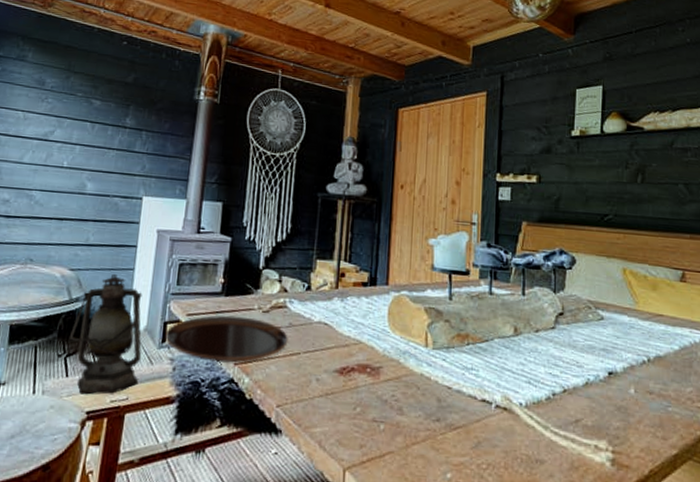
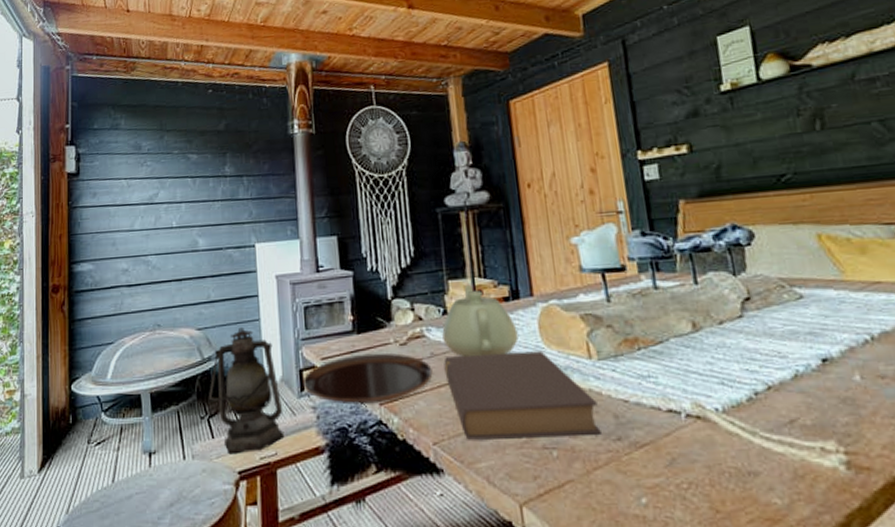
book: none [298,329,425,414] -> present [444,351,601,440]
teapot: none [302,265,369,333] -> present [442,284,519,358]

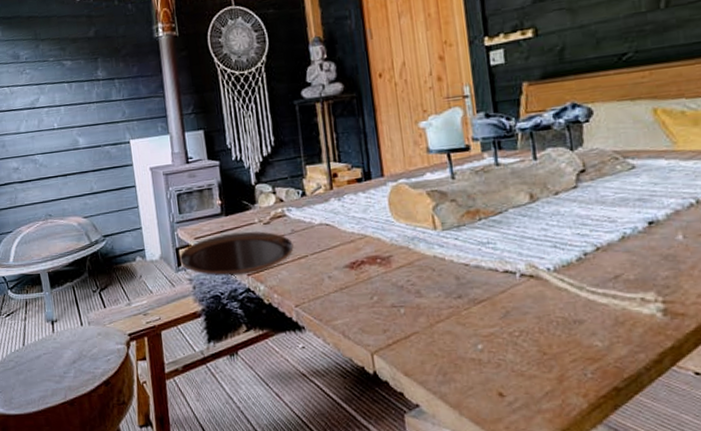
lantern: present [208,328,285,455] -> none [98,214,166,321]
teapot: present [442,284,519,358] -> none [301,168,370,233]
book: present [444,351,601,440] -> none [303,224,444,302]

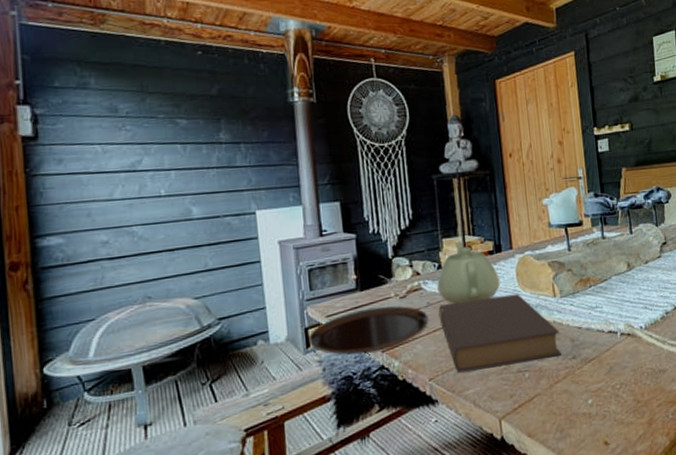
teapot: none [301,168,370,233] -> present [437,241,500,305]
book: none [303,224,444,302] -> present [438,294,562,373]

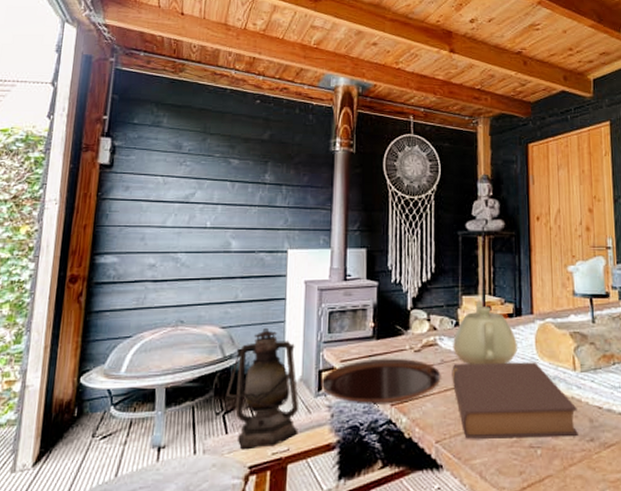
lantern: none [209,293,291,415] -> present [225,328,299,450]

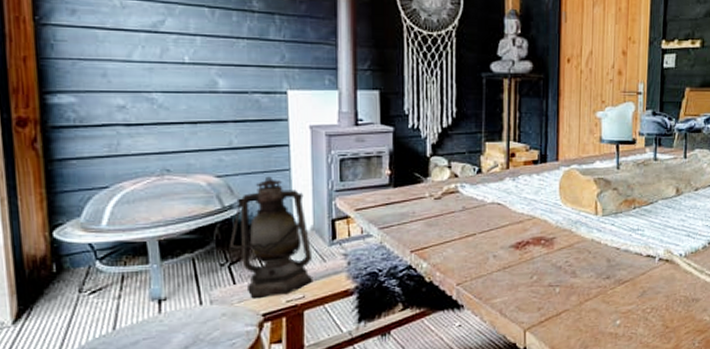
plate: present [321,358,441,405] -> none [335,205,462,252]
book: present [452,362,578,439] -> none [473,207,596,281]
teapot: present [453,300,517,365] -> none [475,147,541,212]

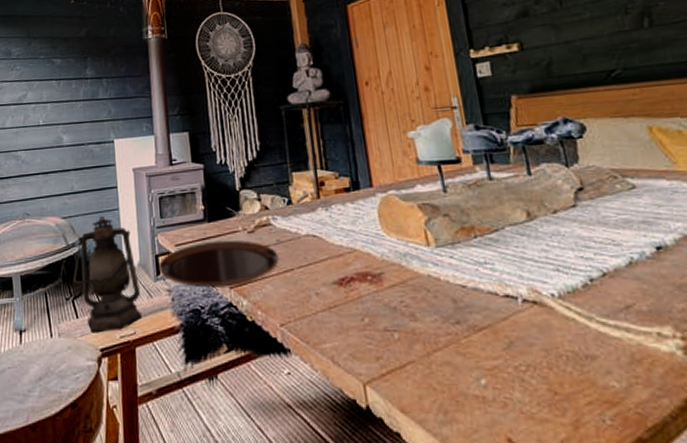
plate: none [335,205,462,252] -> present [158,239,279,288]

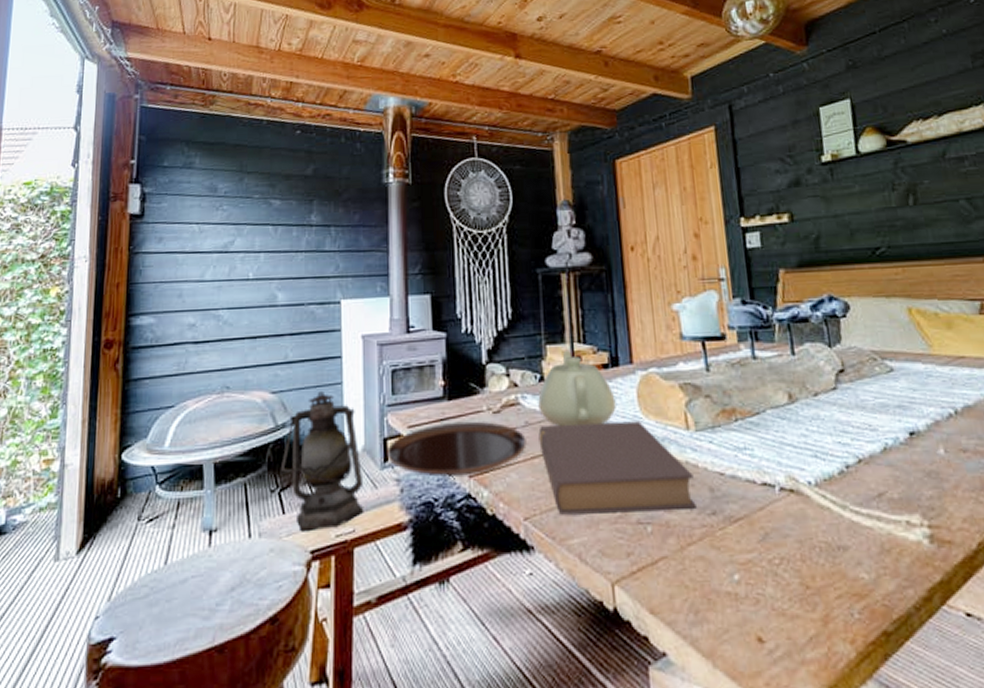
teapot: none [287,176,359,245] -> present [538,349,616,427]
book: none [289,238,441,322] -> present [538,421,697,515]

